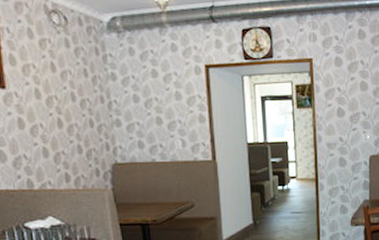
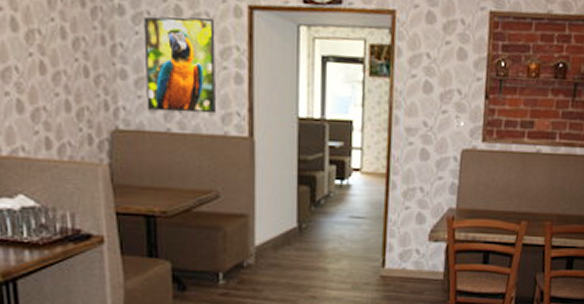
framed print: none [130,76,187,147] -> present [143,16,215,114]

